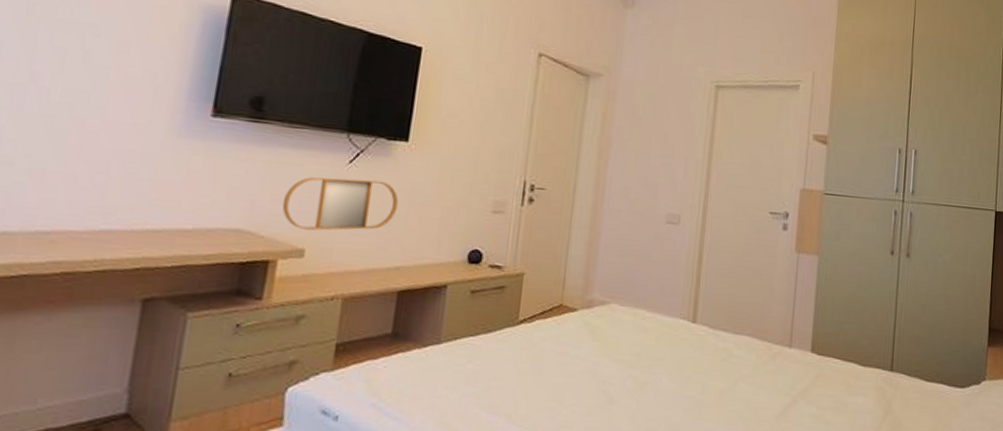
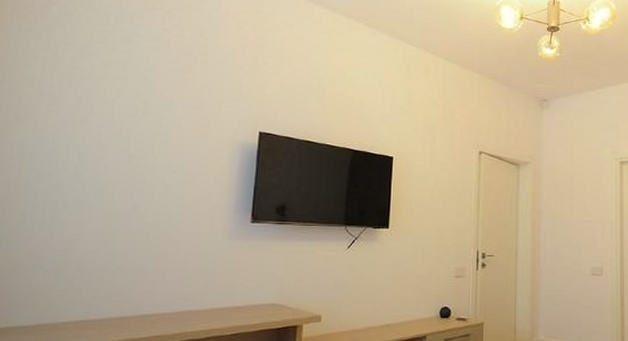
home mirror: present [282,177,399,231] -> none [303,259,385,300]

